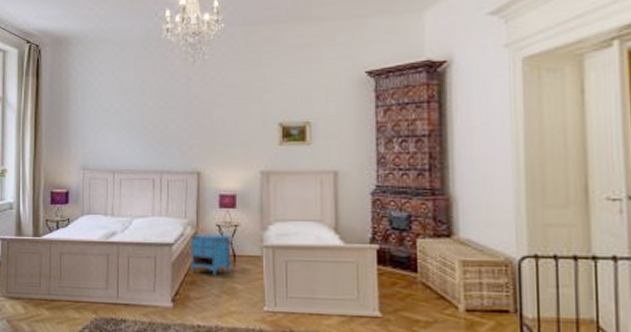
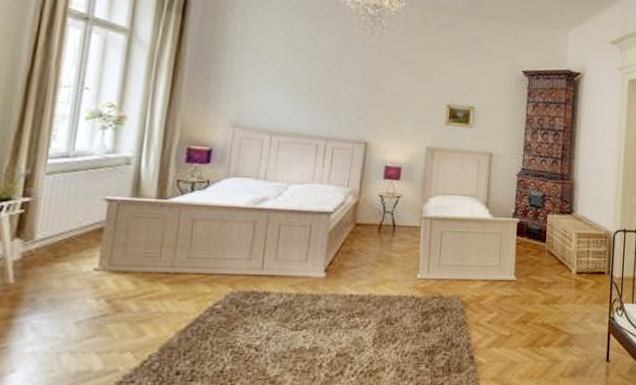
nightstand: present [191,233,231,277] -> none [348,203,392,246]

